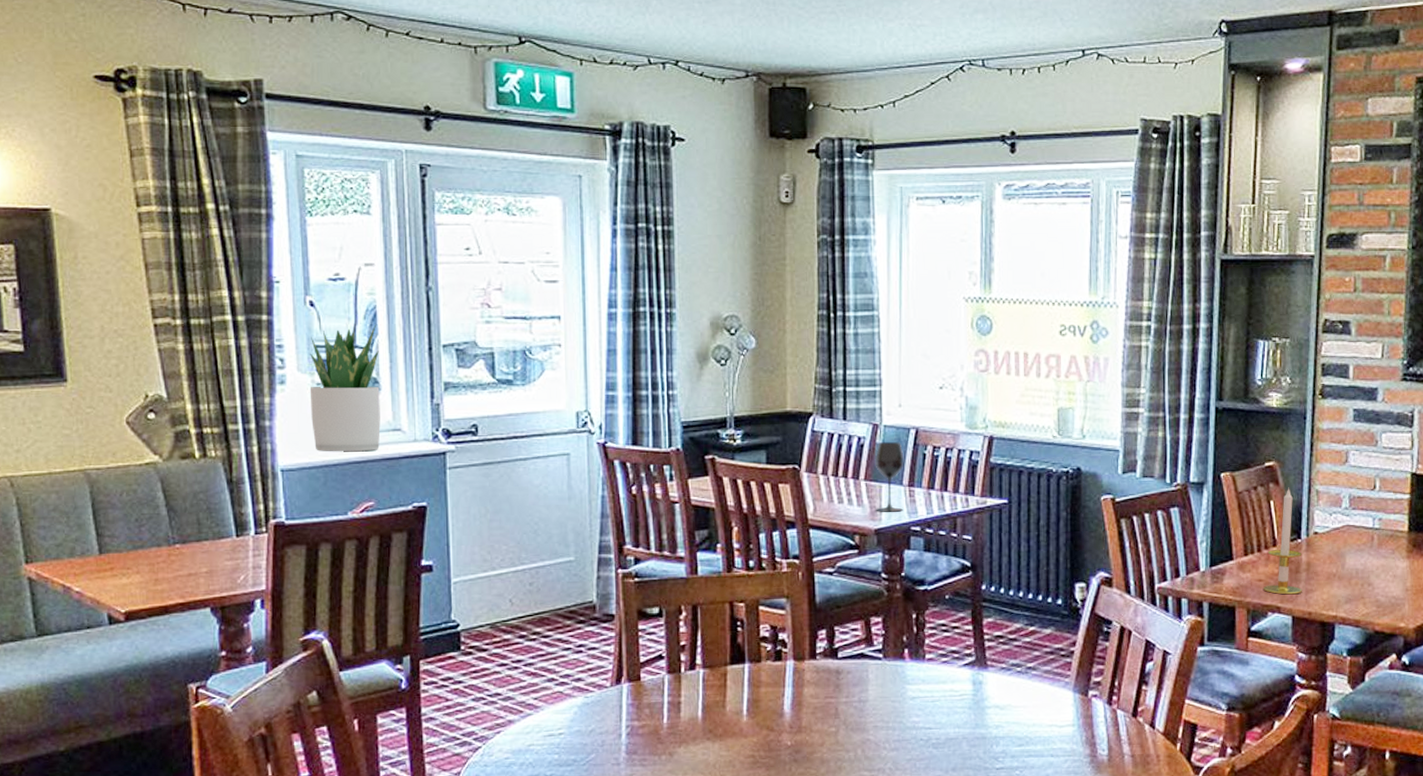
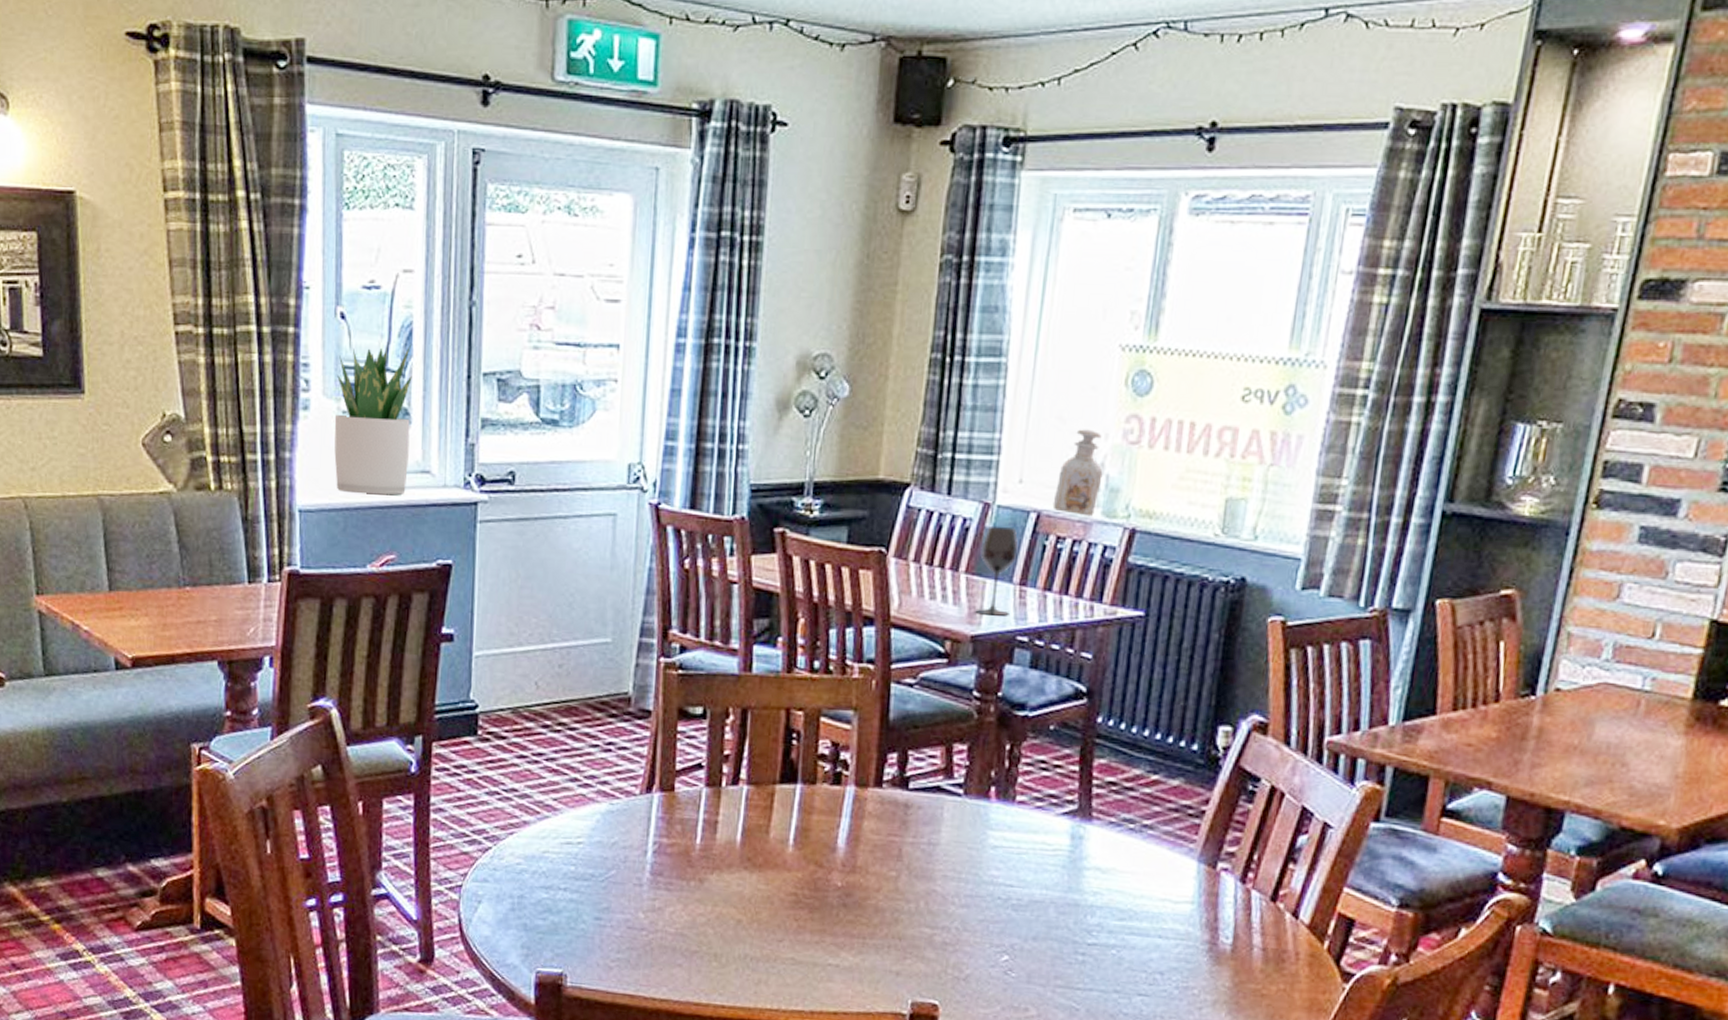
decorative bottle: none [927,362,963,429] -> present [1052,429,1103,517]
candle: present [1262,487,1302,595] -> none [1470,625,1534,768]

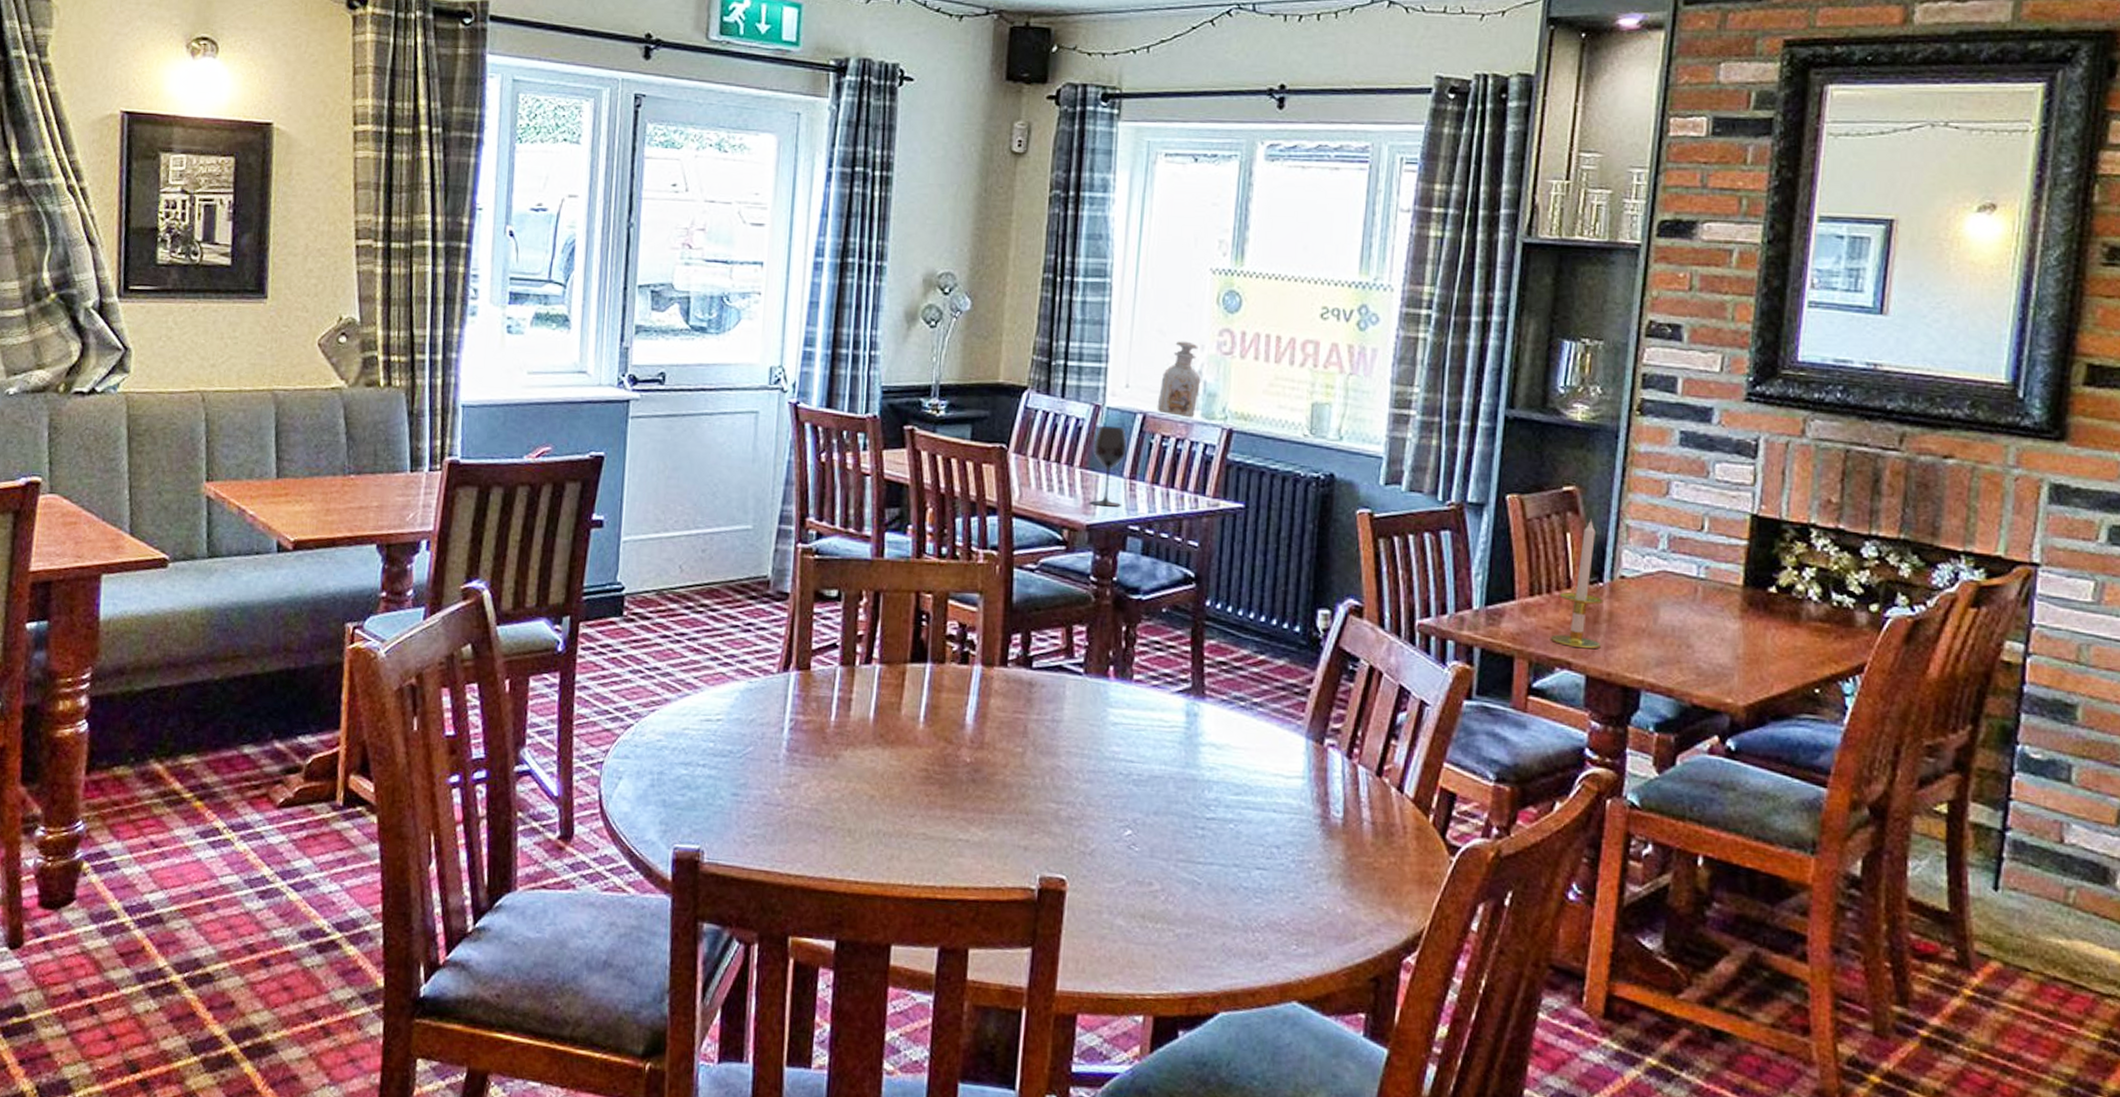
planter: present [334,341,412,496] -> none [497,257,574,393]
candle: none [1470,625,1534,768] -> present [1550,518,1603,650]

